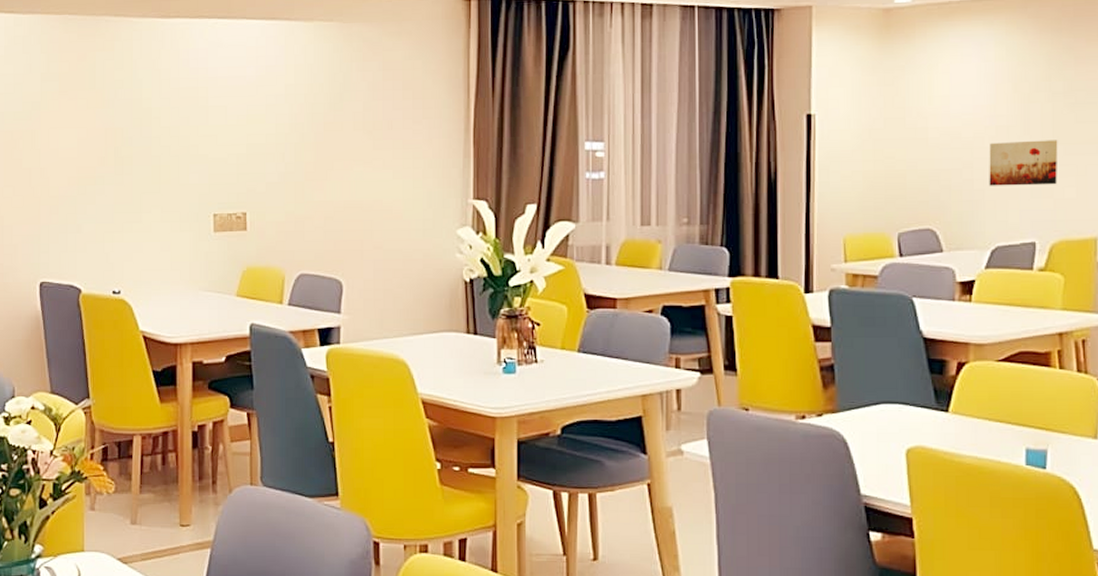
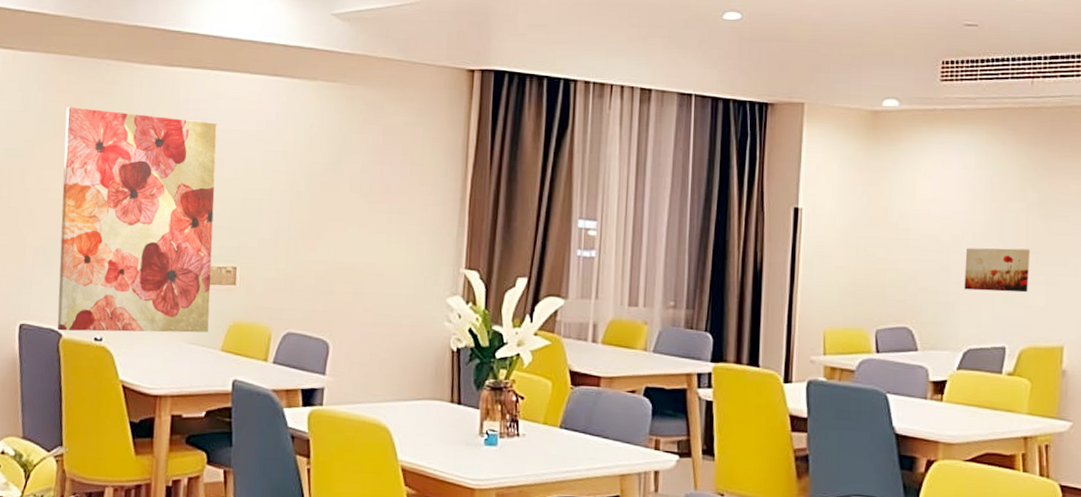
wall art: none [69,65,224,286] -> present [57,107,217,333]

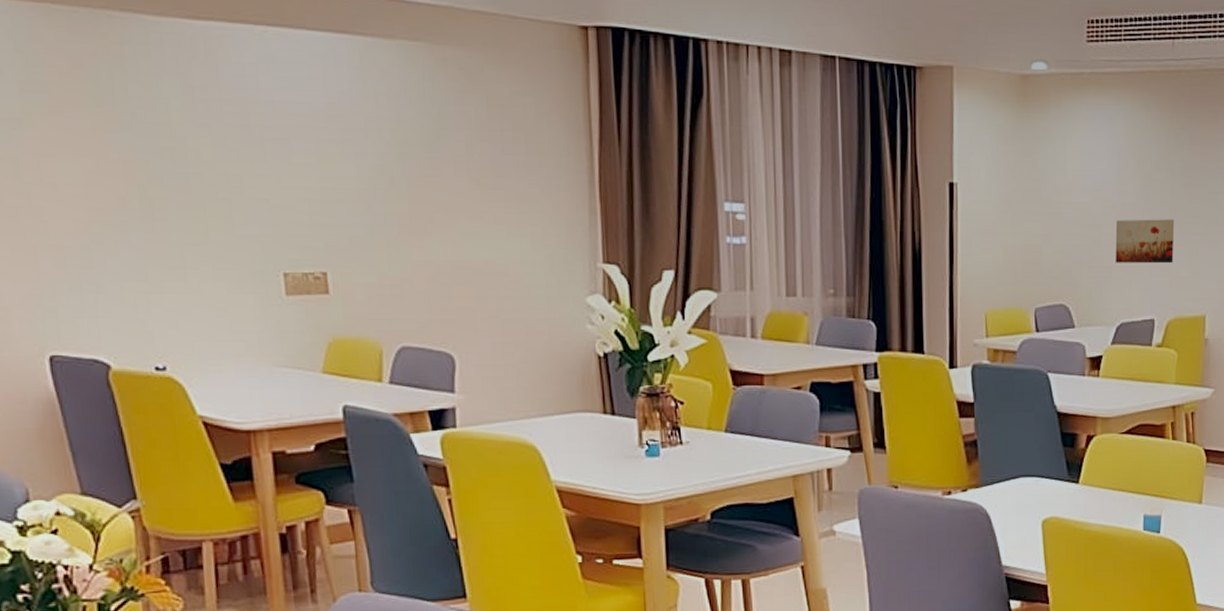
wall art: present [57,107,217,333] -> none [60,73,304,361]

